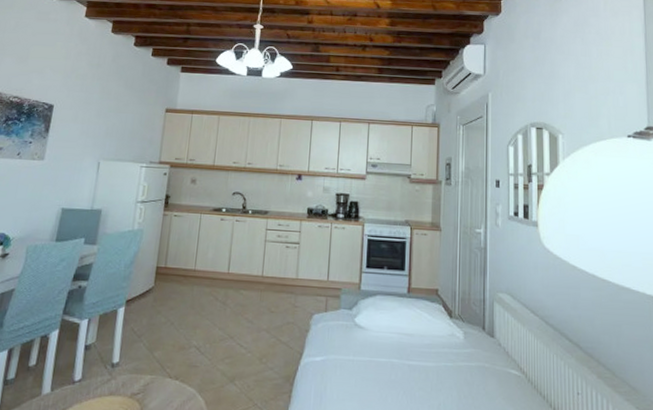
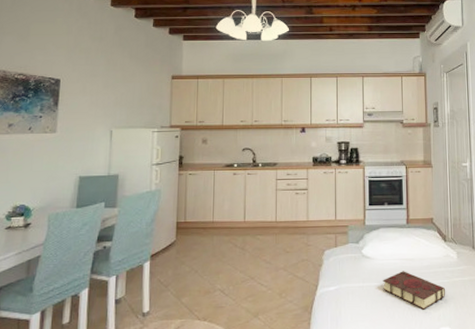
book: none [376,347,449,396] -> present [383,271,446,310]

